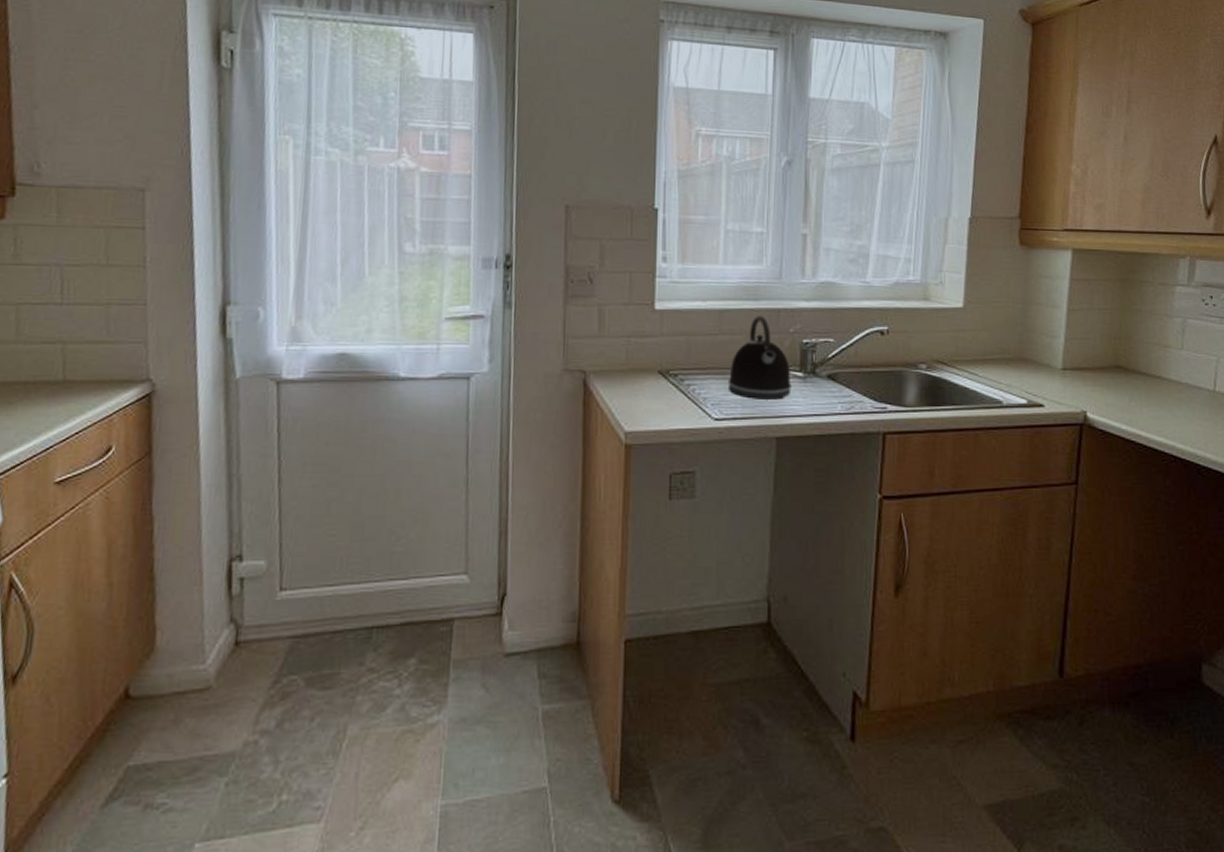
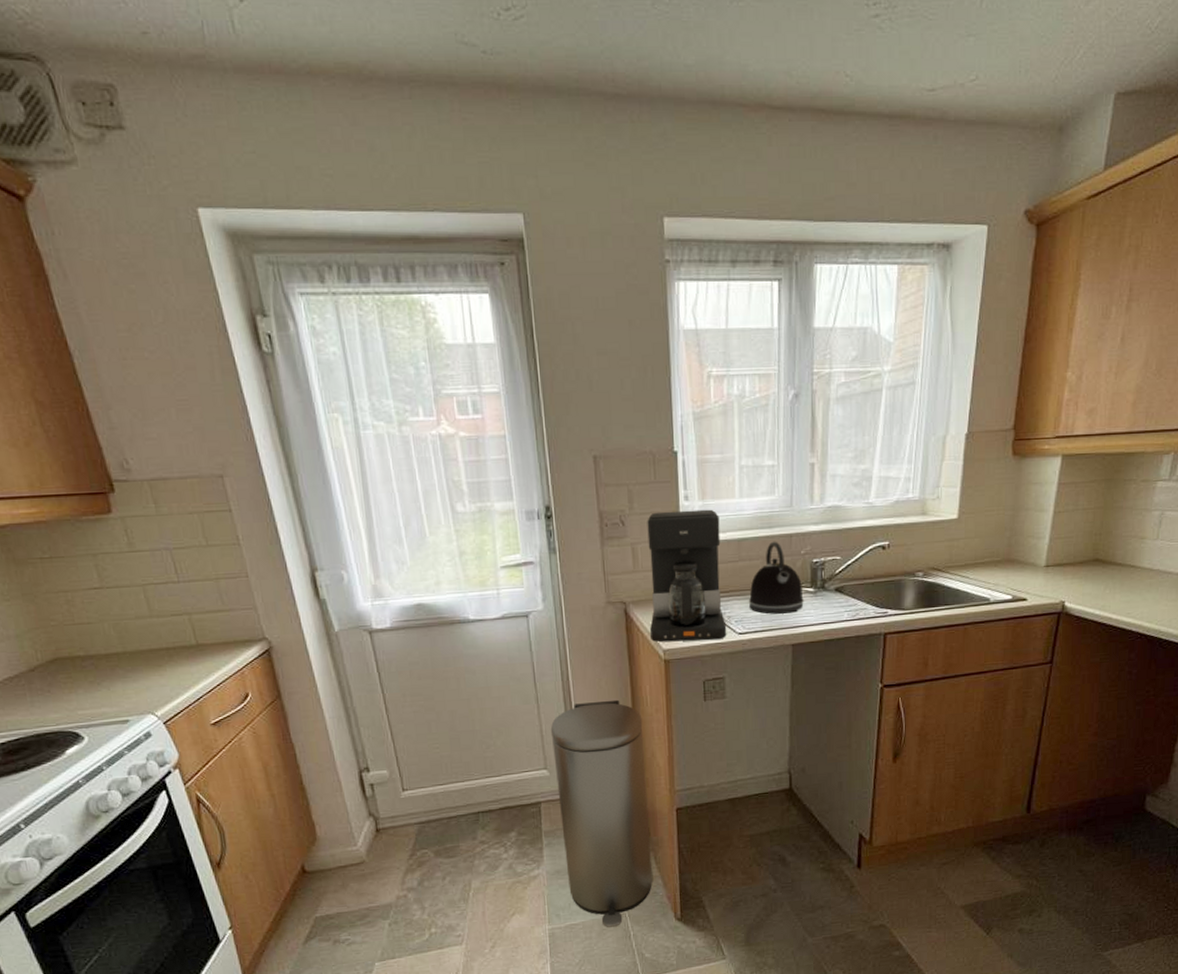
pedal bin: none [476,489,593,808] -> present [550,699,652,927]
coffee maker: none [611,271,701,425] -> present [647,509,727,643]

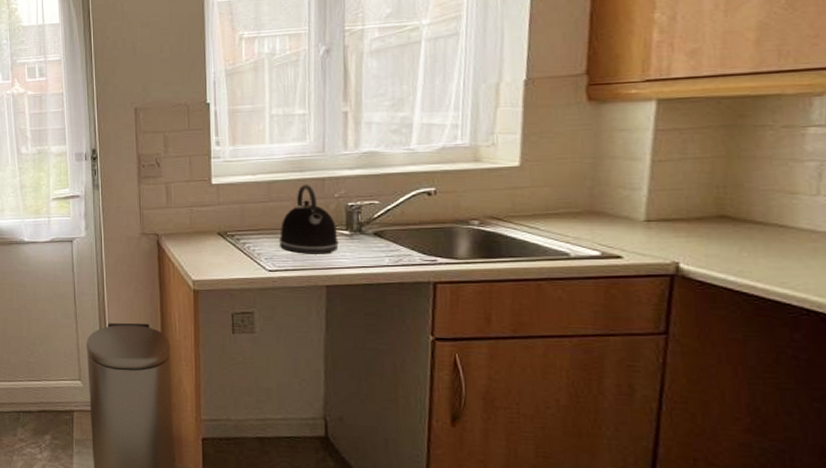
coffee maker: present [647,509,727,643] -> none [180,153,257,275]

